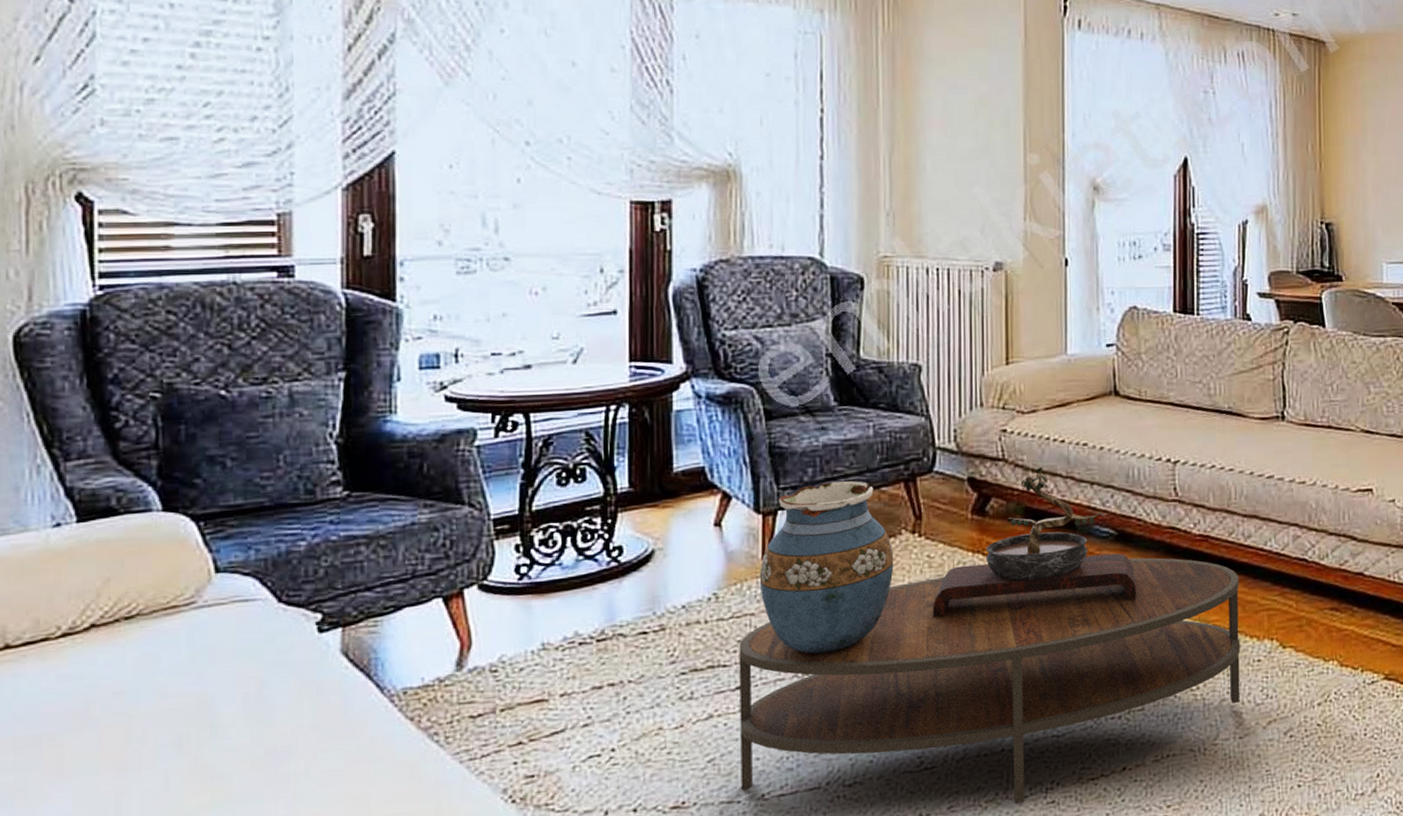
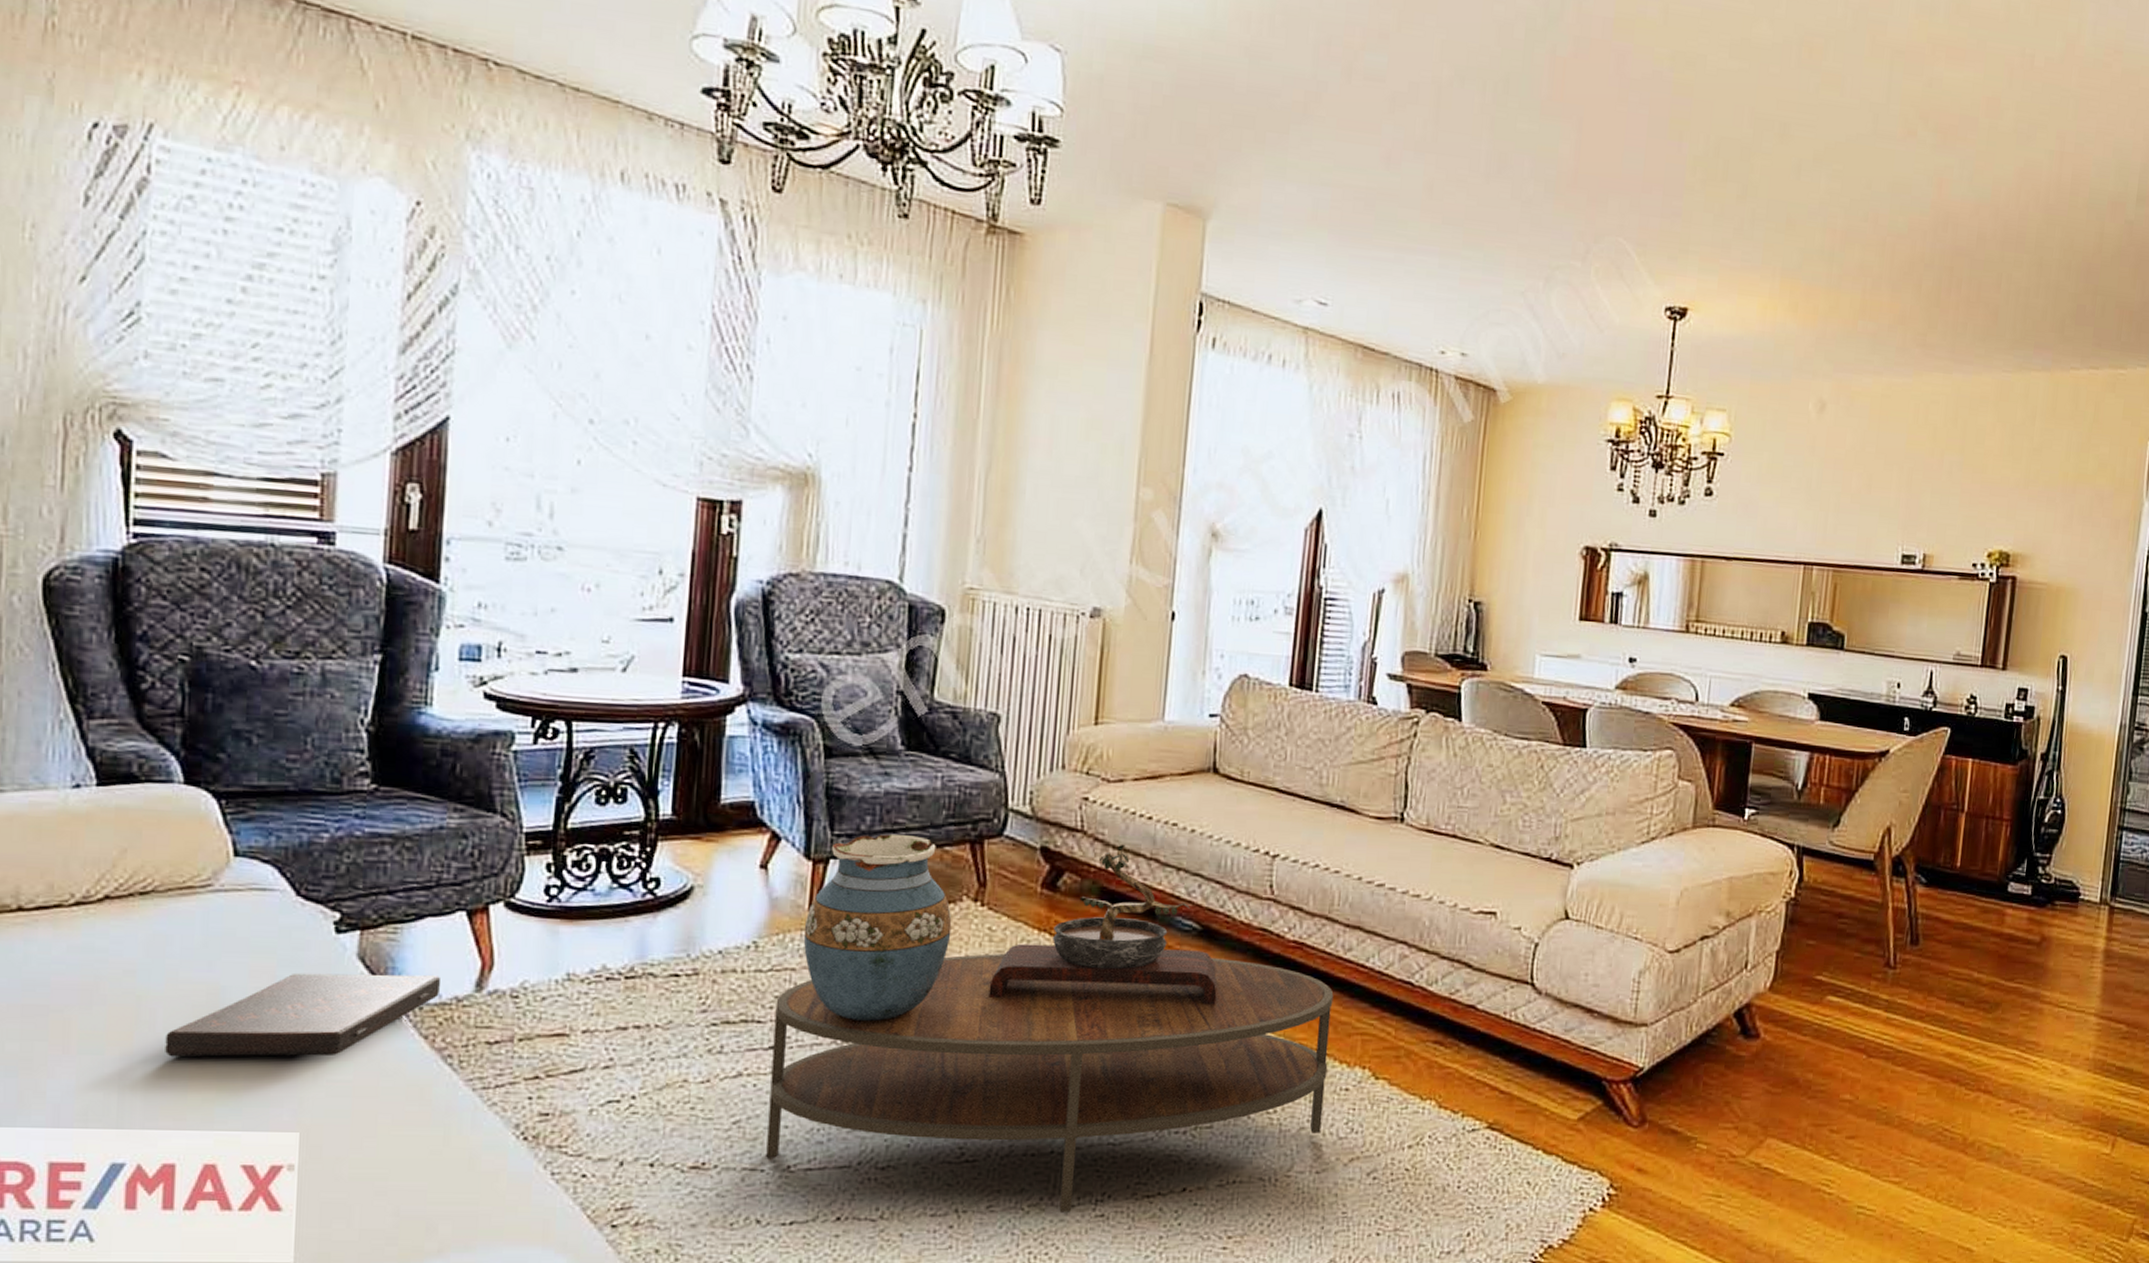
book: none [159,660,423,769] -> present [165,972,441,1057]

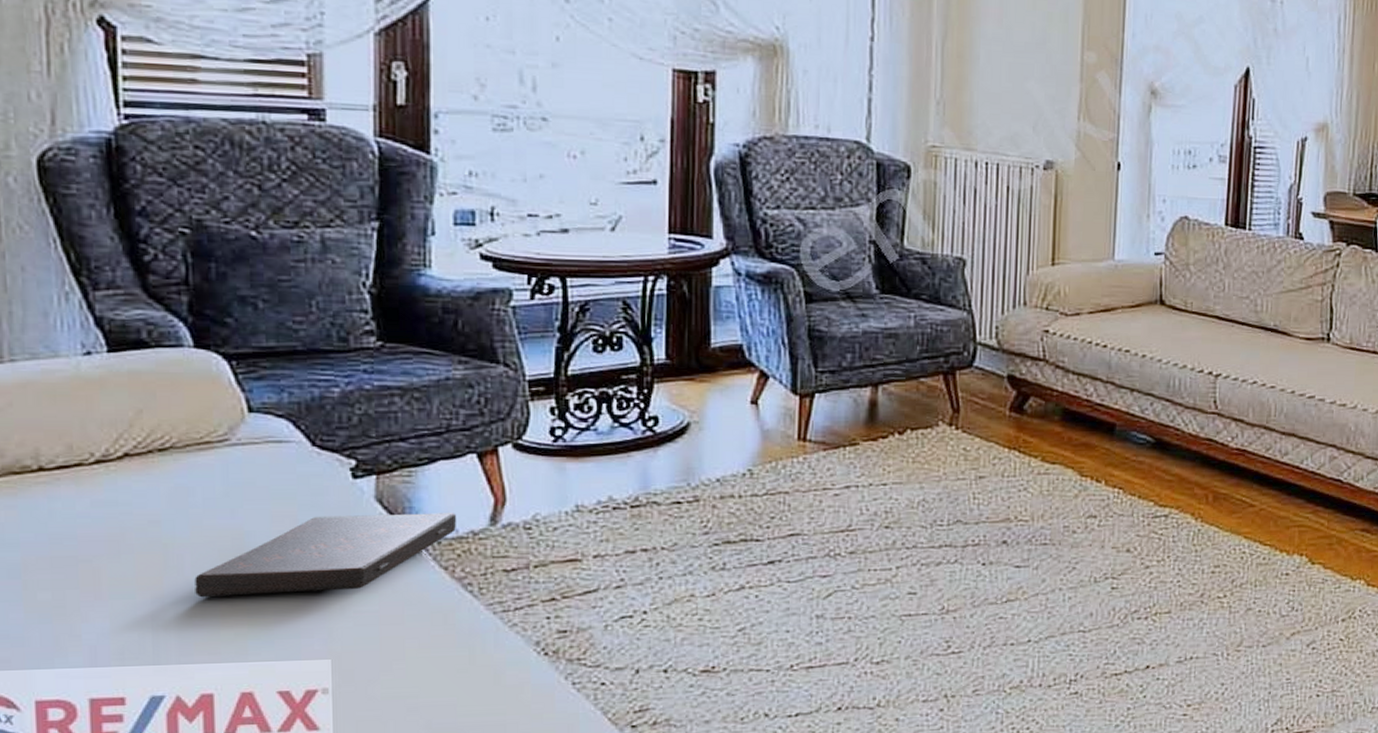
coffee table: present [766,953,1334,1212] -> none [771,466,1273,692]
vase: present [803,834,952,1022] -> none [794,369,930,536]
bonsai tree: present [988,844,1217,1005] -> none [966,370,1170,509]

